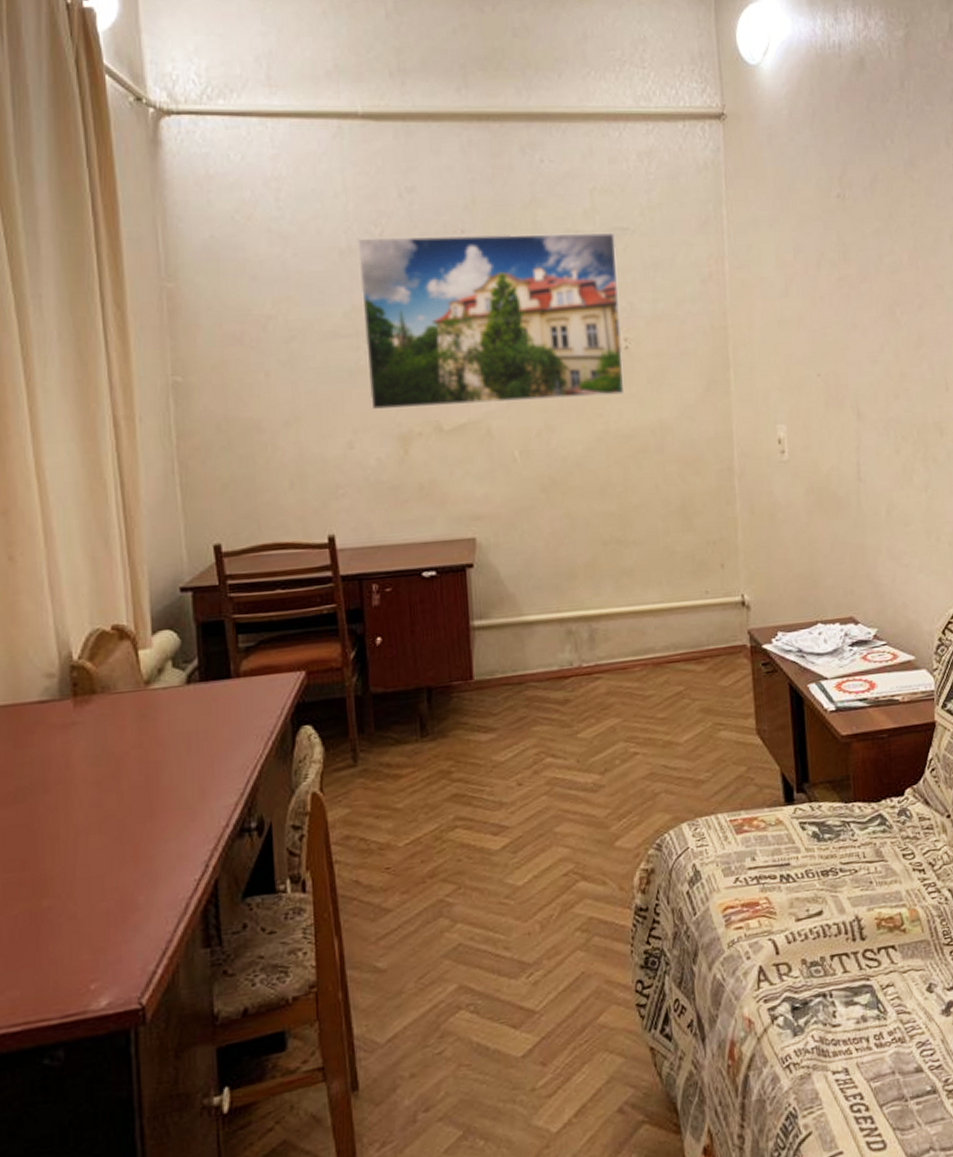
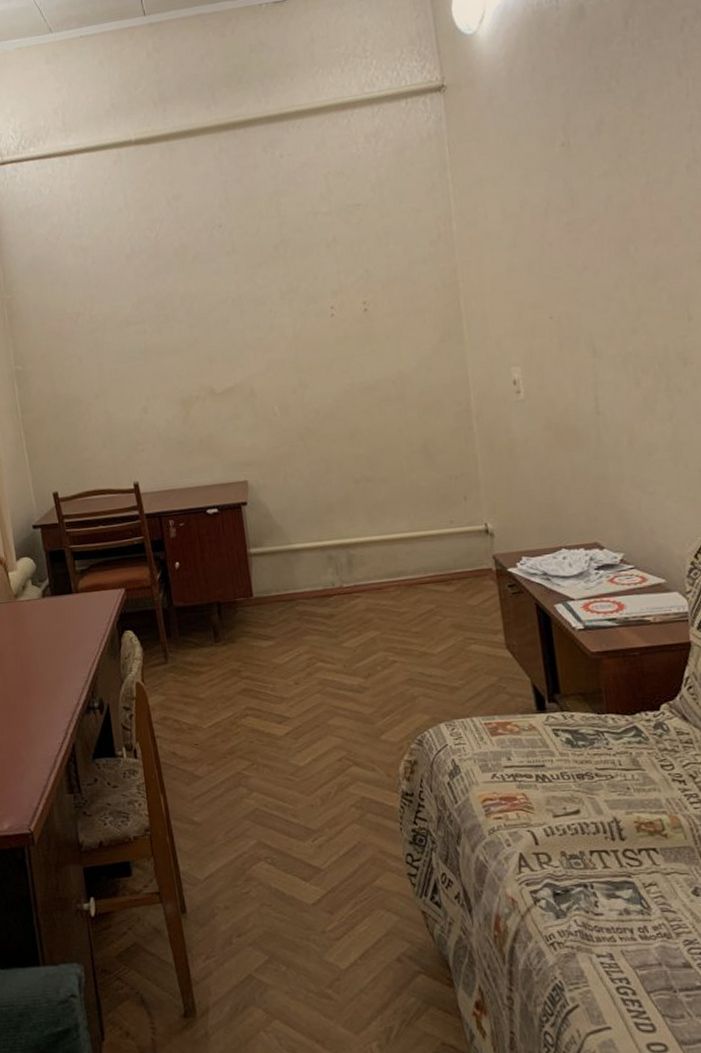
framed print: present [357,232,625,410] -> none [138,209,366,381]

